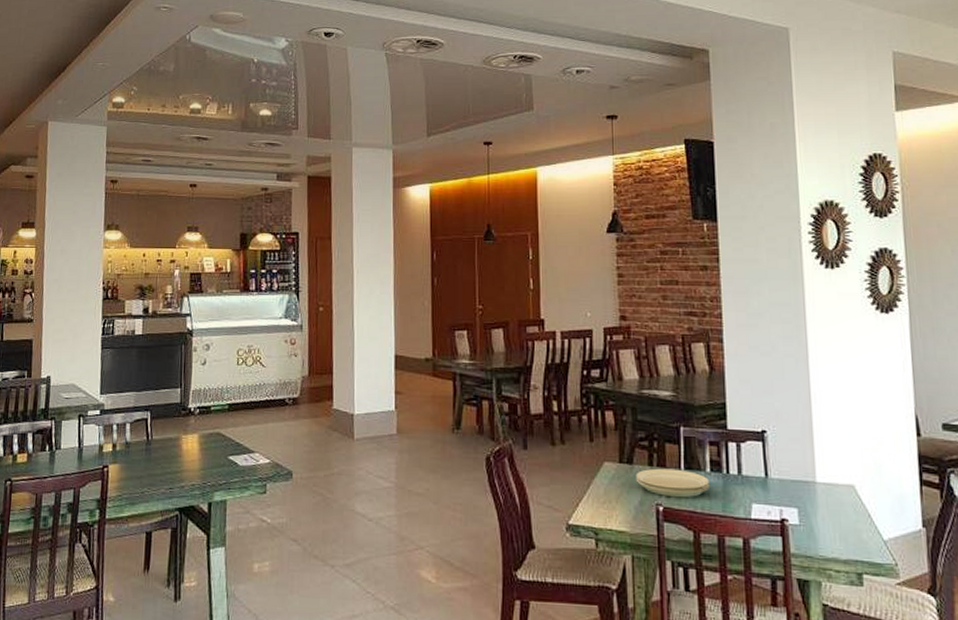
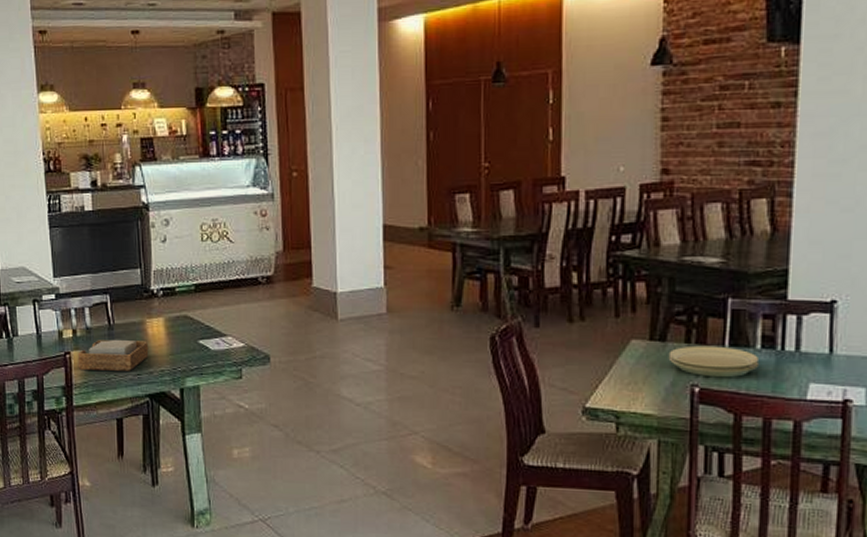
napkin holder: none [114,453,182,485] -> present [77,339,149,371]

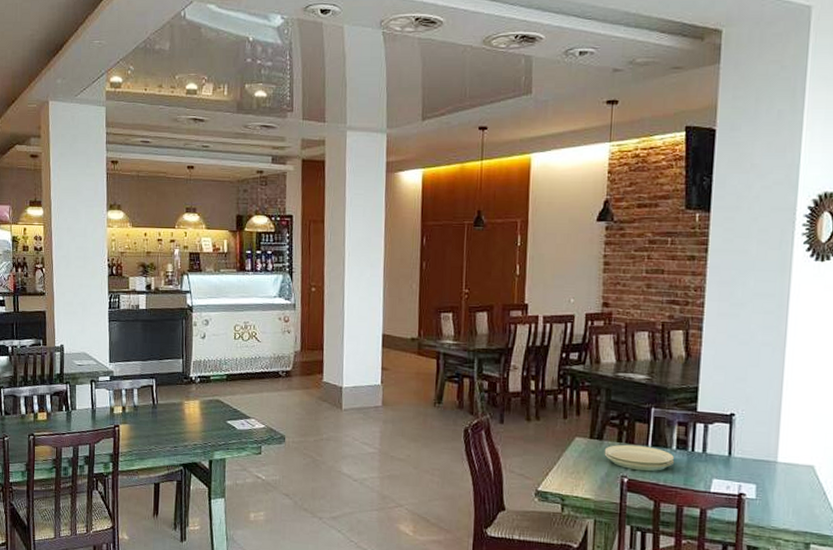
napkin holder: present [77,339,149,371] -> none [125,416,185,444]

